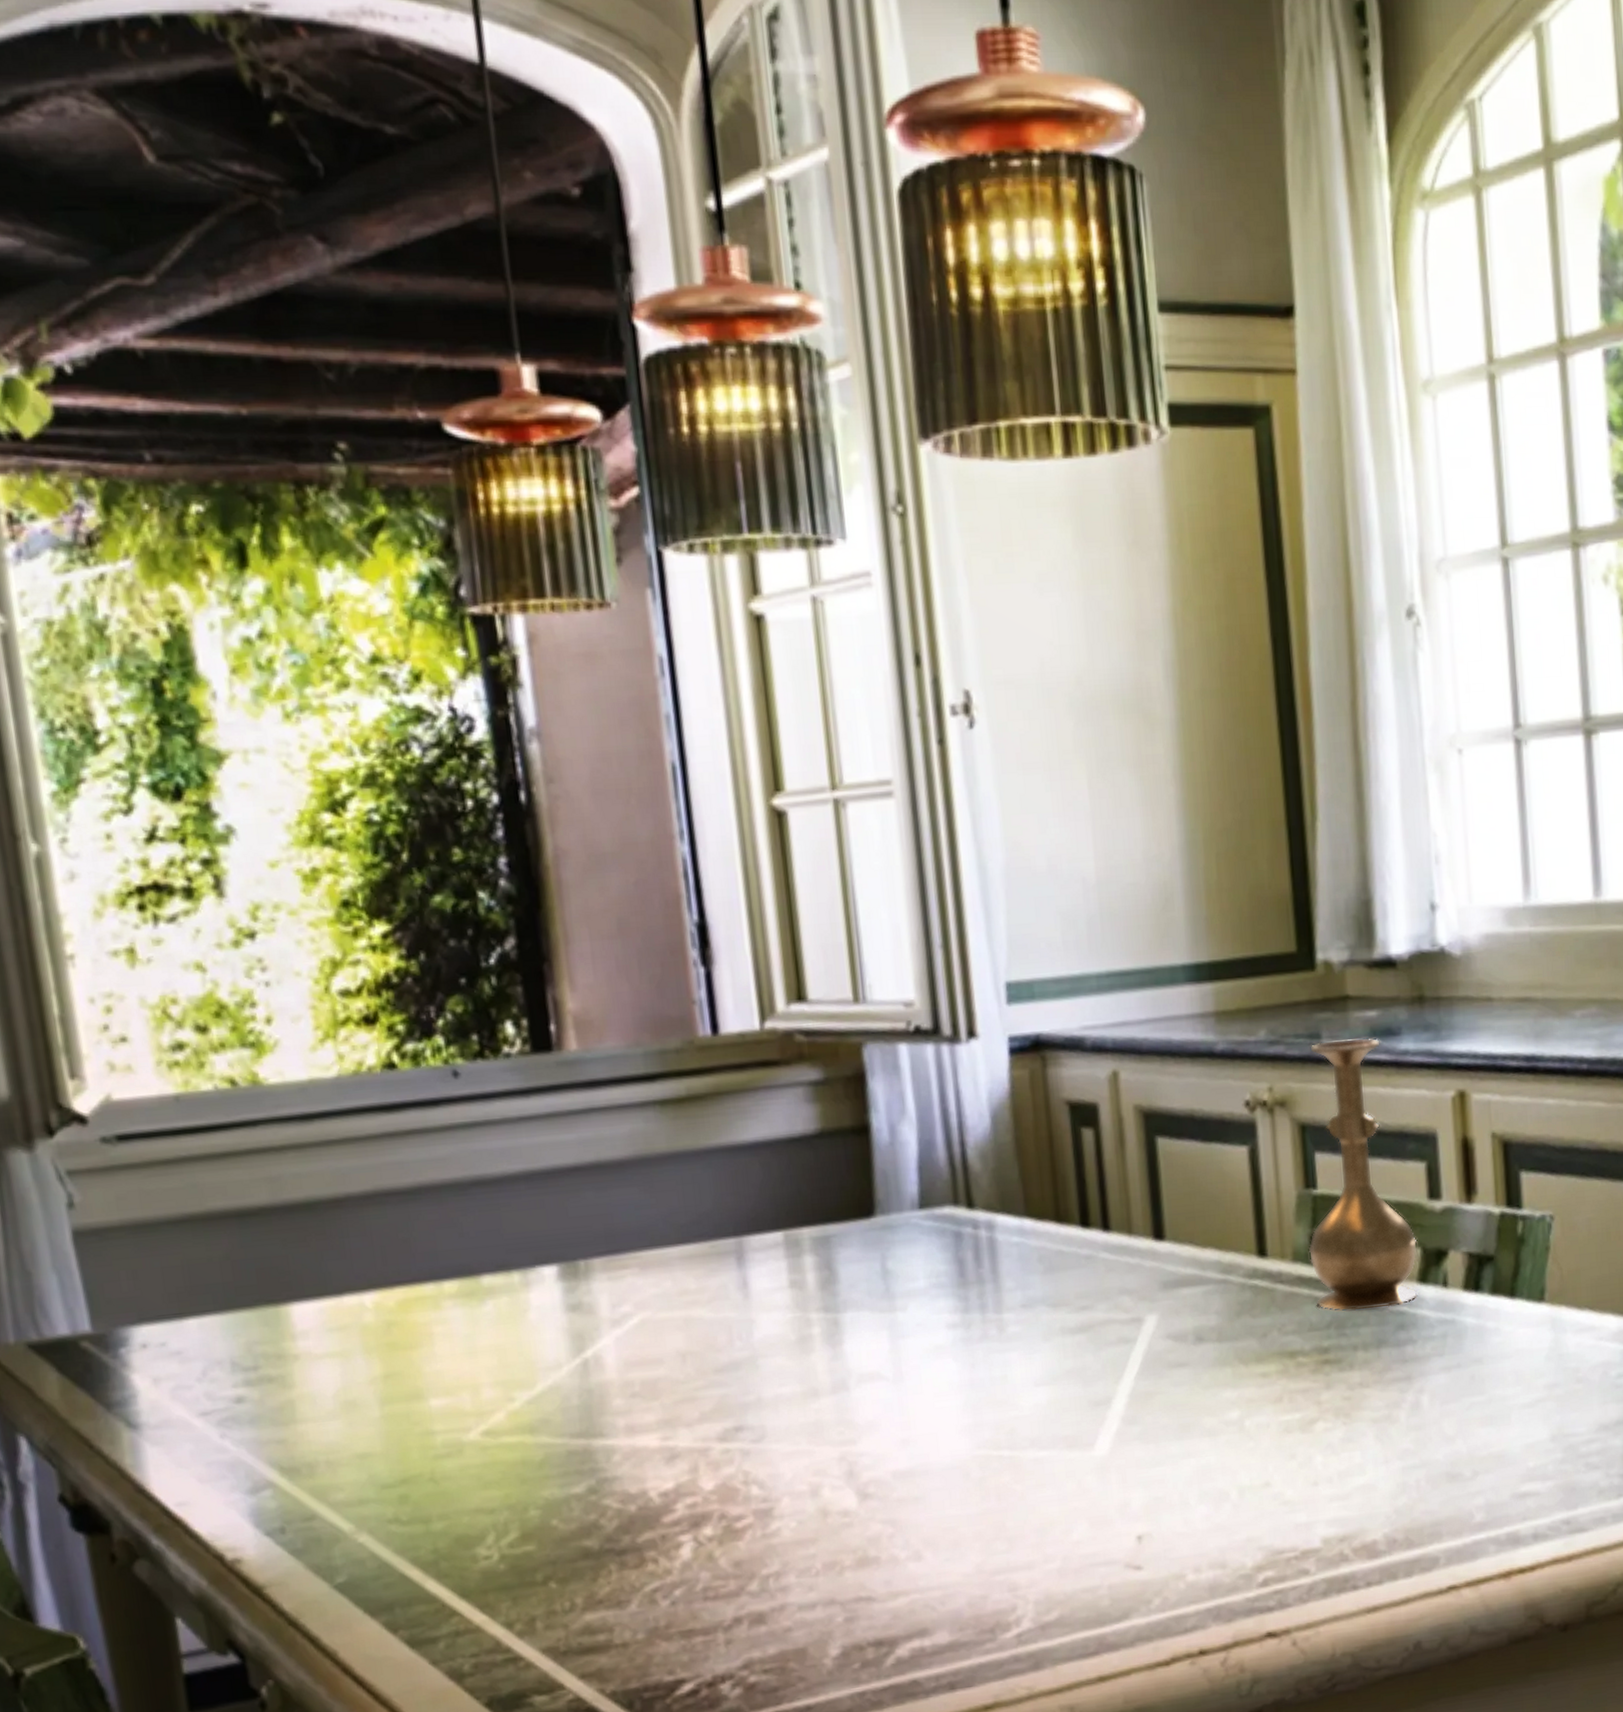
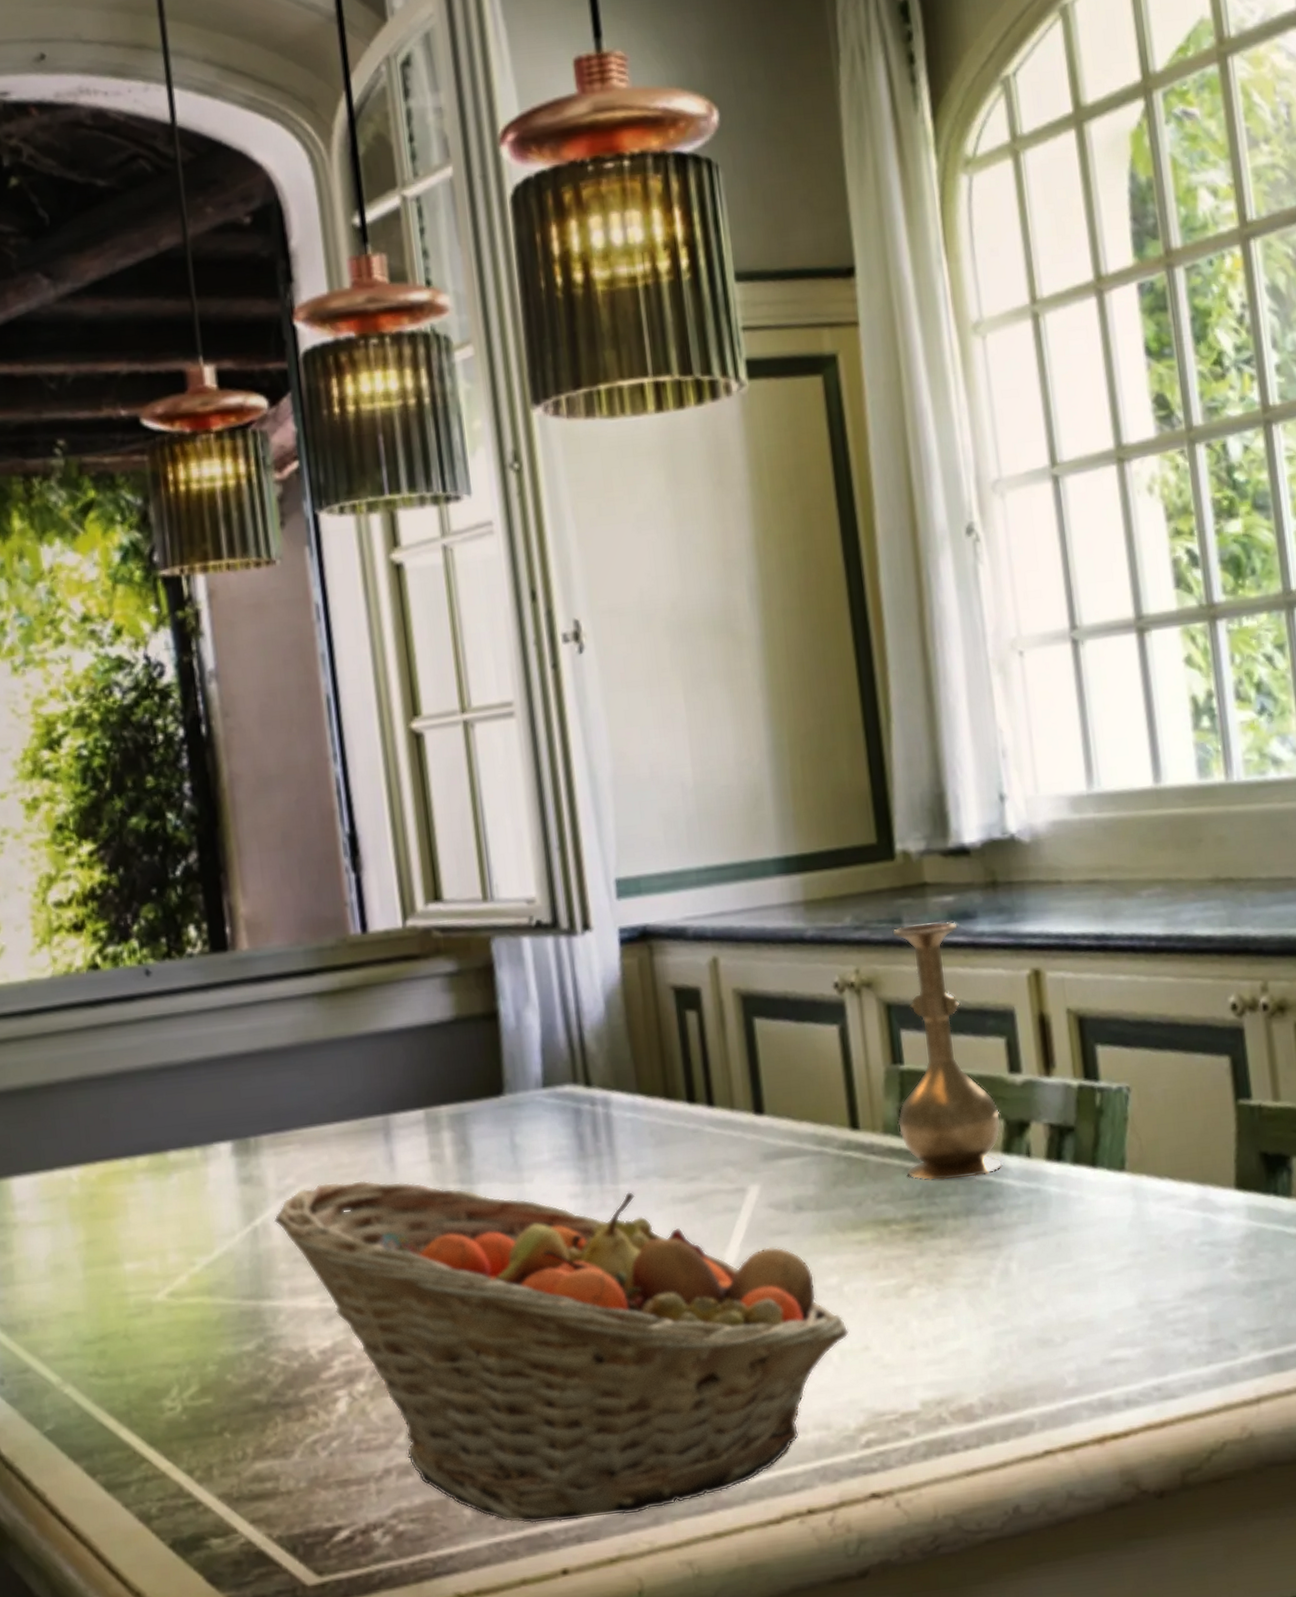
fruit basket: none [608,1308,1249,1672] -> present [274,1180,849,1524]

